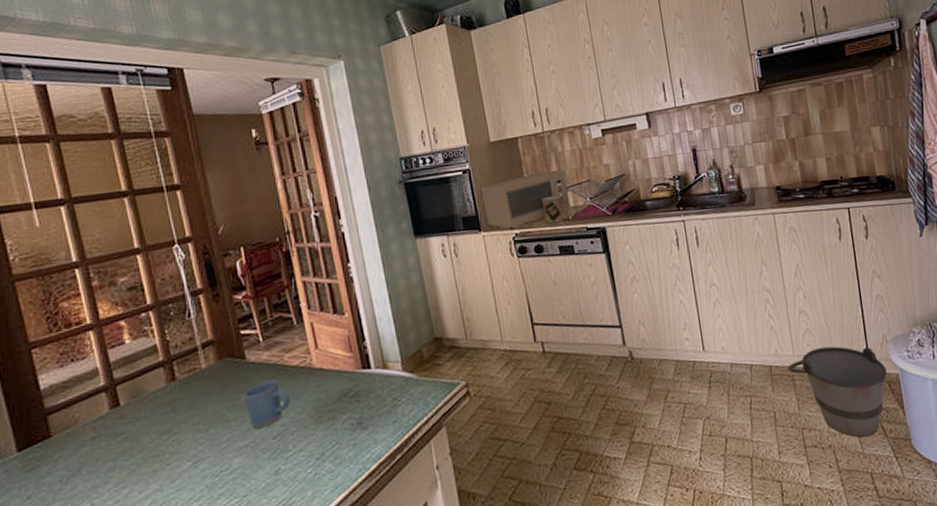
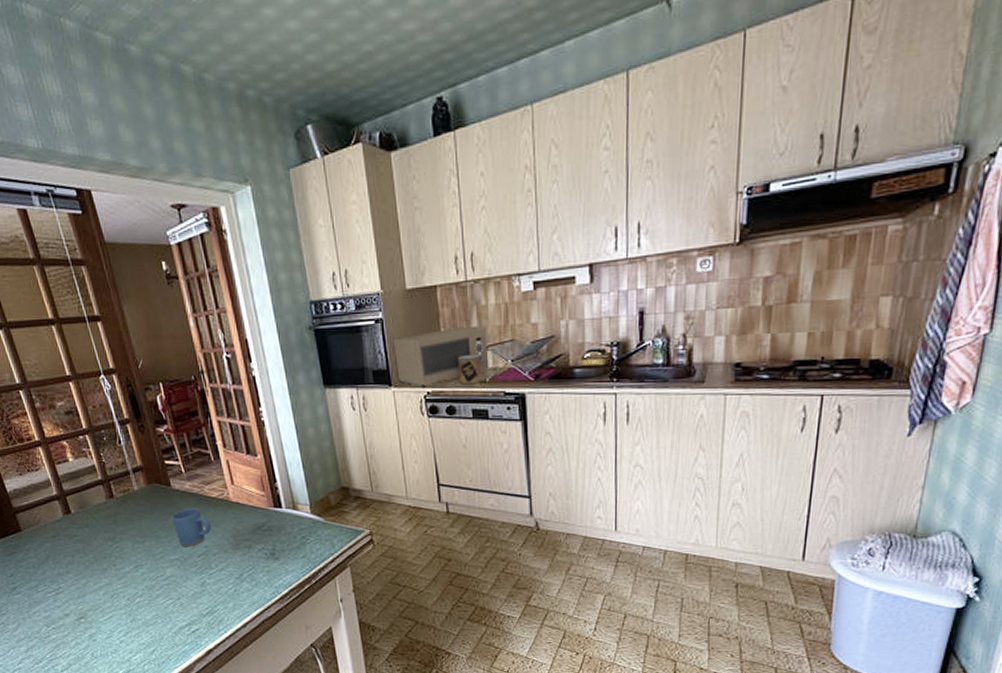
bucket: present [787,346,888,438] -> none [706,542,822,635]

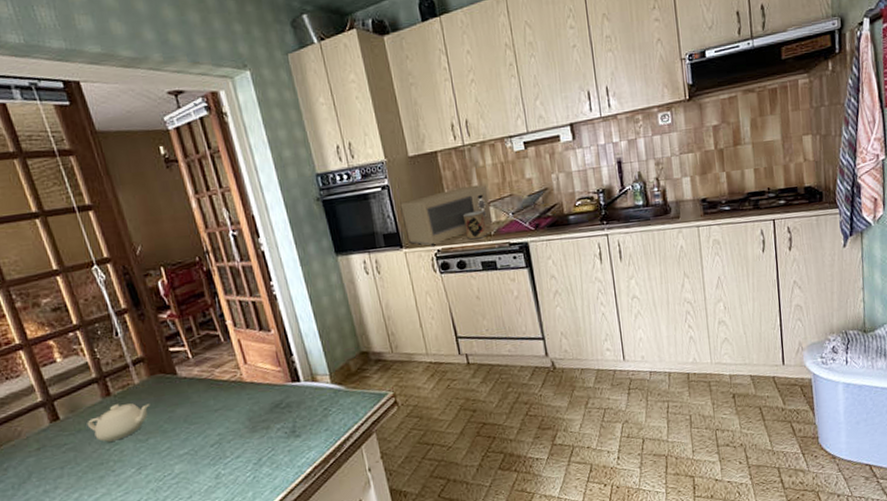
teapot: none [93,506,147,539] -> present [87,403,150,442]
mug: present [170,507,212,546] -> none [177,393,225,438]

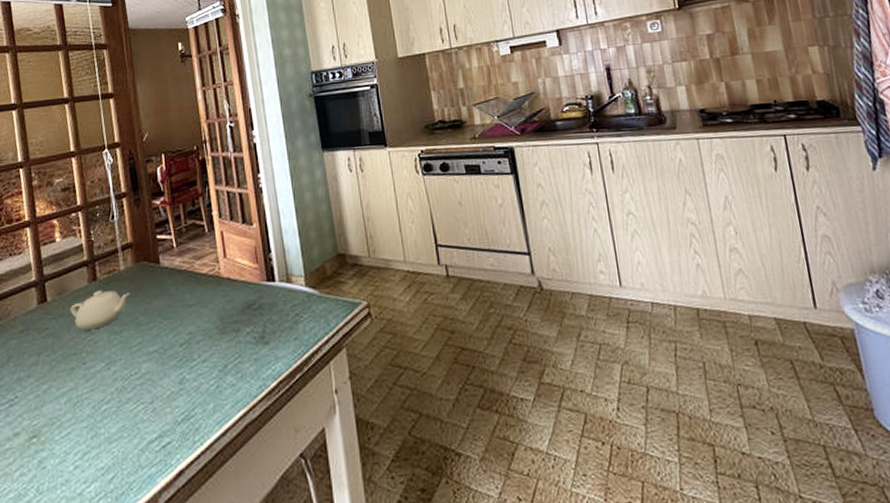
microwave: present [400,185,493,246] -> none [387,87,478,146]
tin can: present [463,210,488,240] -> none [448,112,472,142]

